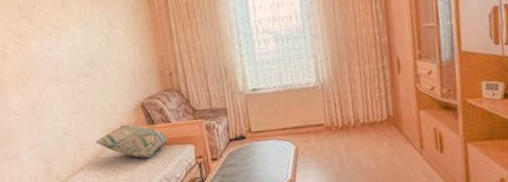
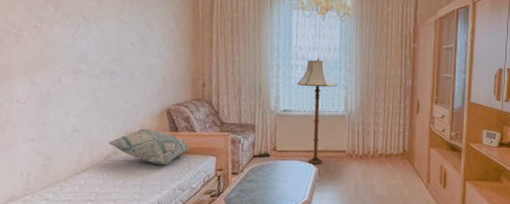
floor lamp: none [262,27,305,143] -> present [297,57,338,165]

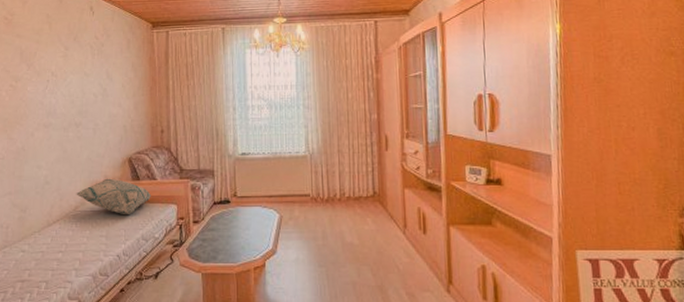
floor lamp: present [297,57,338,165] -> none [254,95,297,211]

